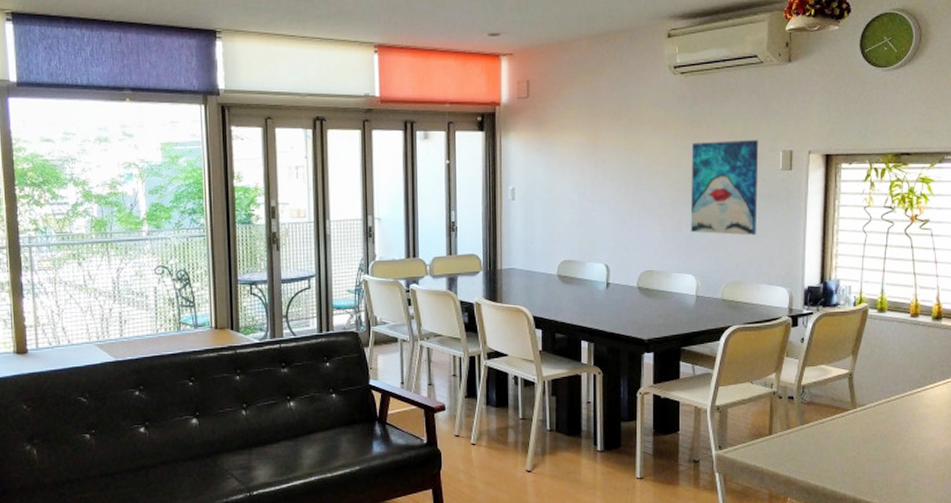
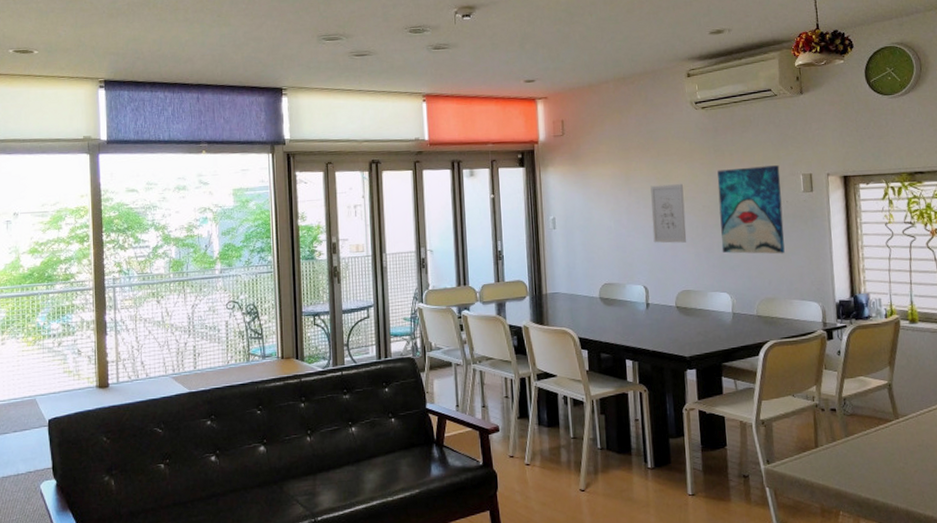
wall art: none [618,156,654,220] -> present [650,184,687,243]

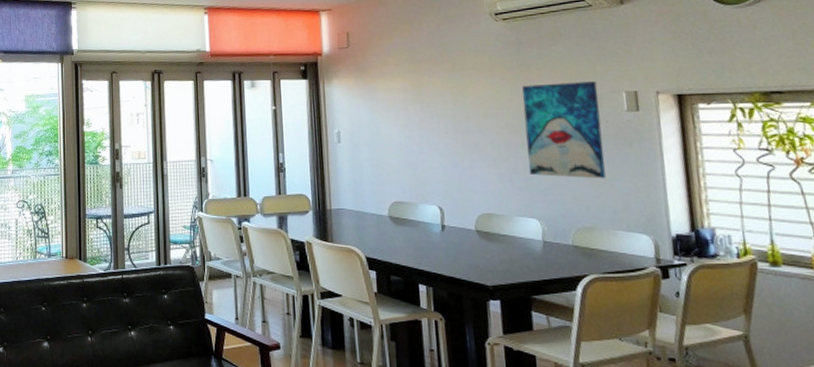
wall art: present [650,184,687,243] -> none [445,99,488,162]

